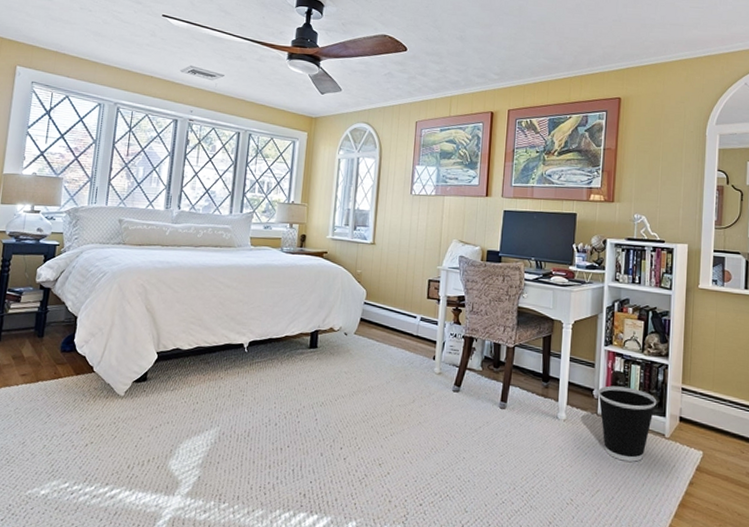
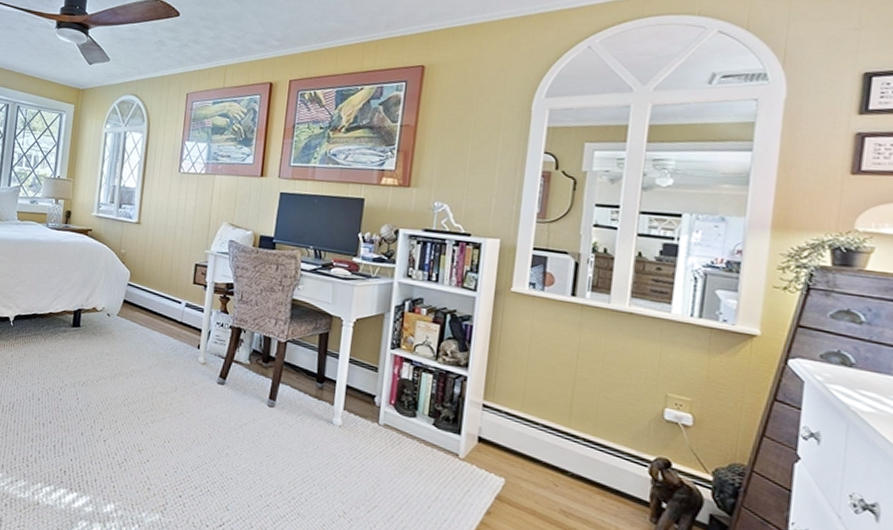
wastebasket: present [597,385,657,462] -> none [380,393,451,481]

